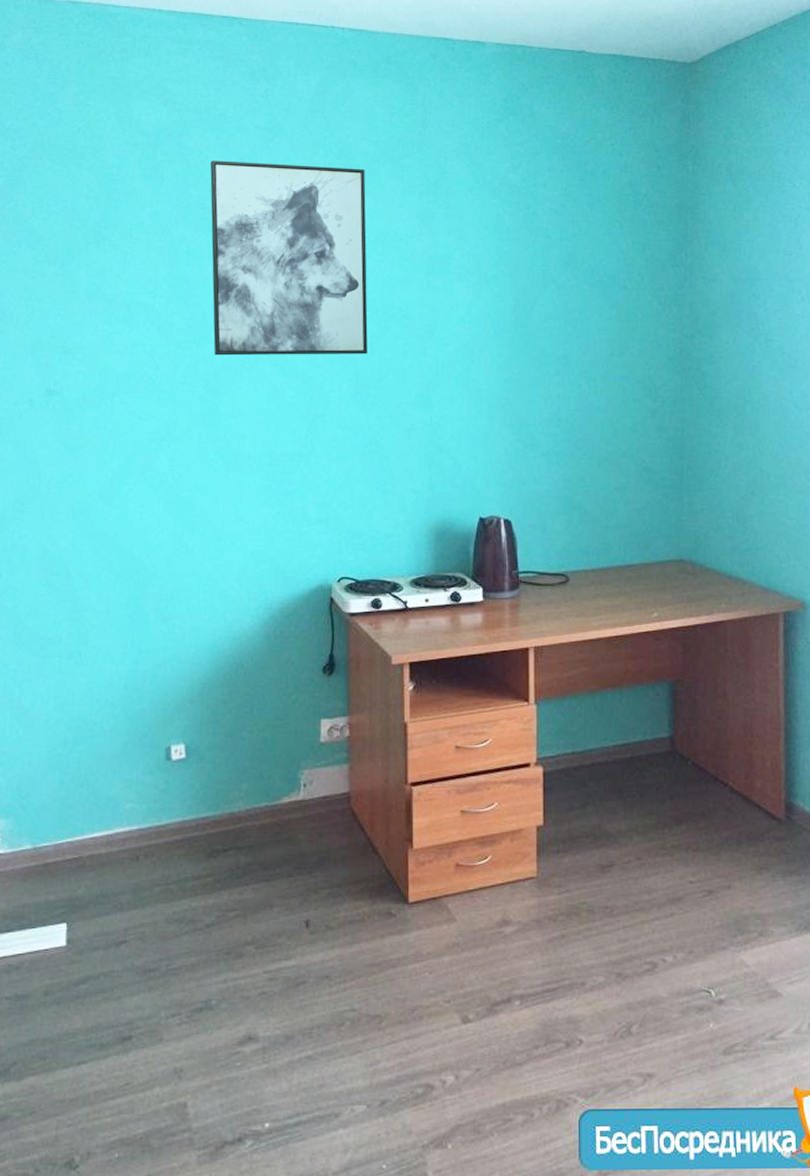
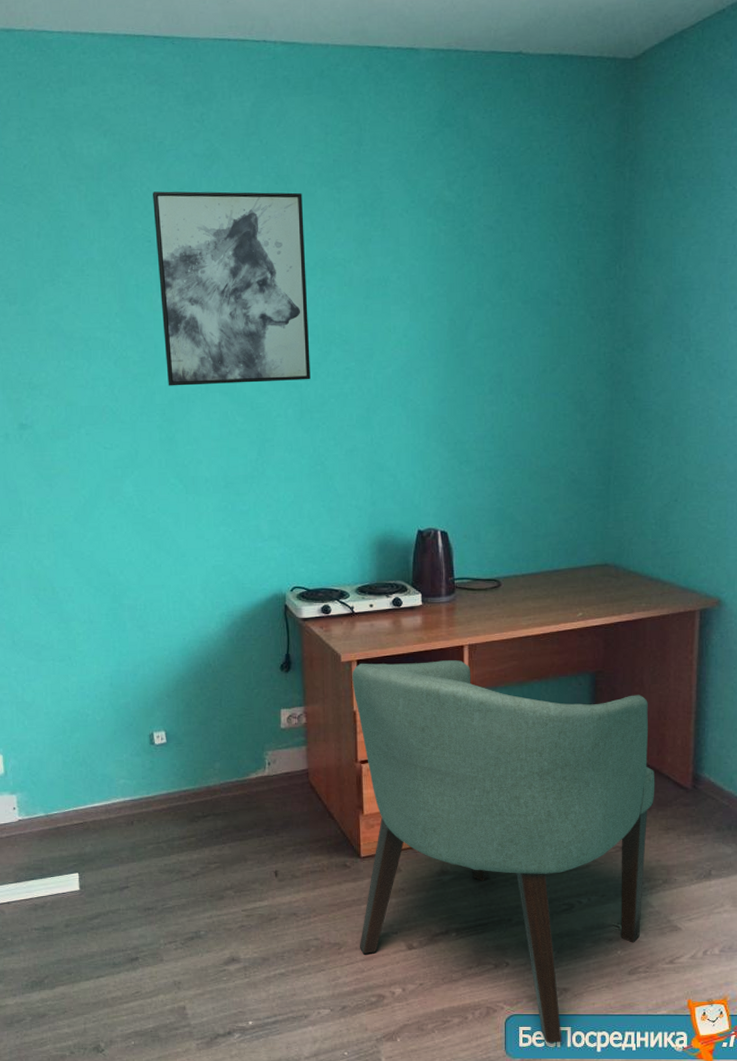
chair: none [404,665,745,1148] -> present [352,660,655,1043]

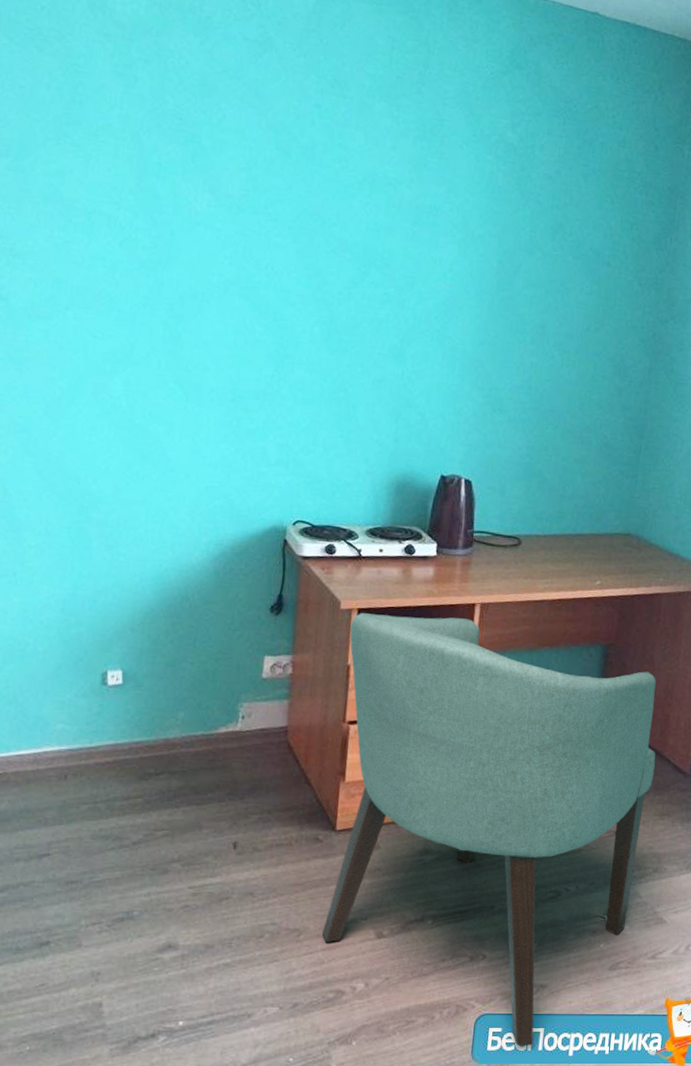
wall art: present [153,191,310,386] -> none [180,67,359,299]

